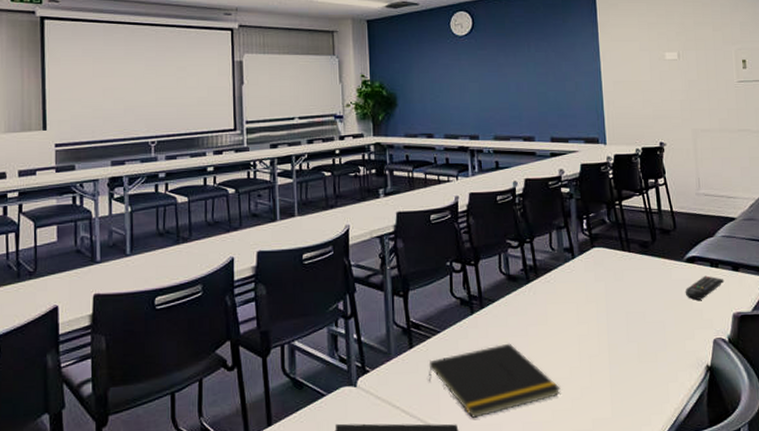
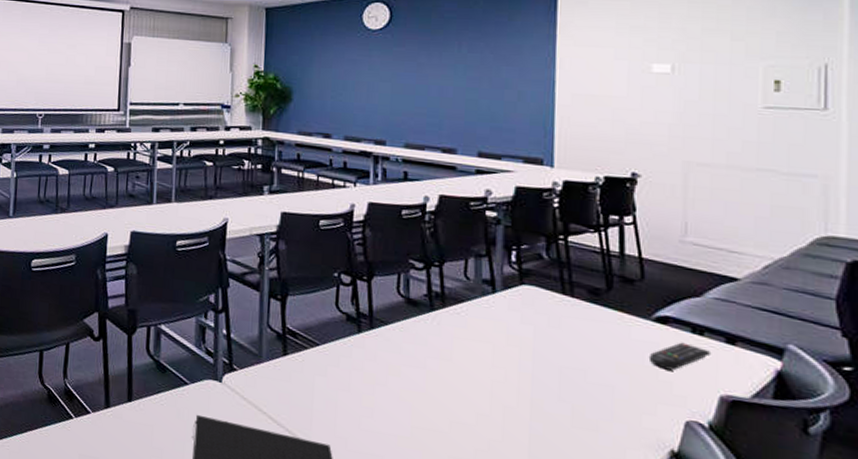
notepad: present [429,343,561,418] -> none [302,371,462,444]

